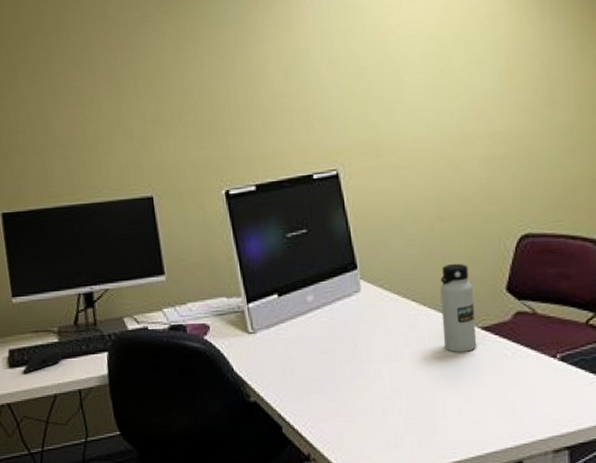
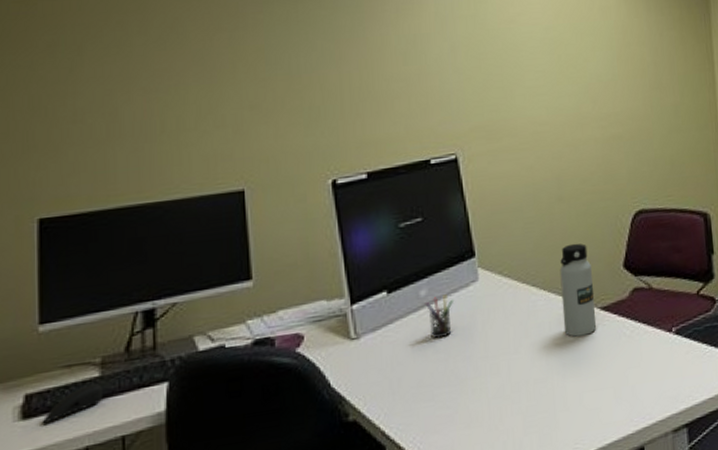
pen holder: none [312,301,339,341] -> present [425,294,454,339]

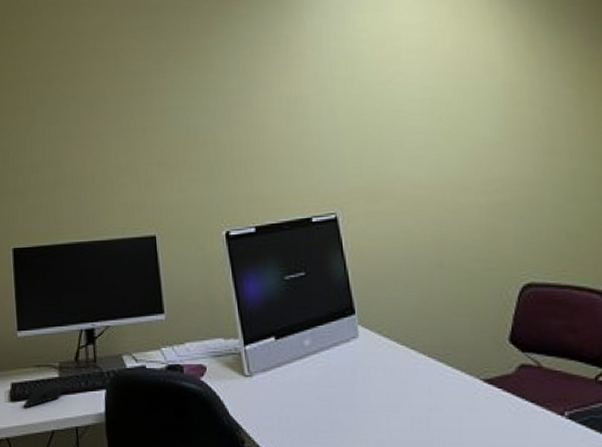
pen holder: present [425,294,454,339] -> none [309,346,336,387]
water bottle: present [559,243,597,337] -> none [440,311,480,405]

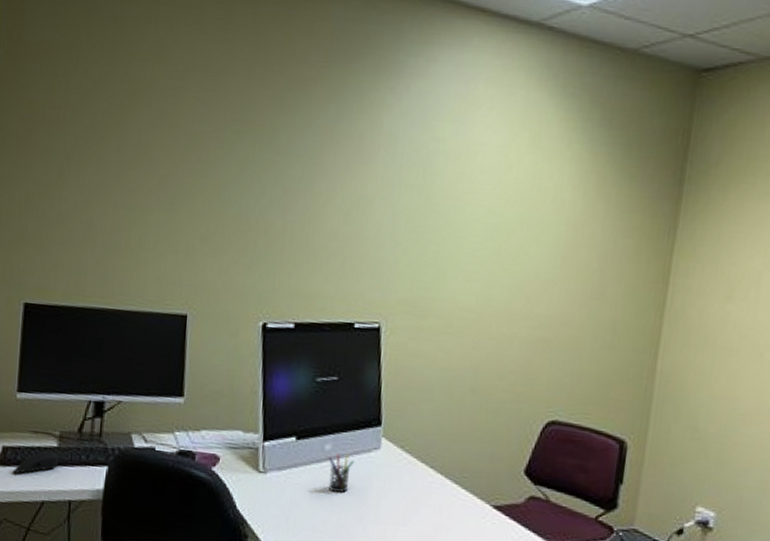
pen holder: none [309,346,336,387] -> present [328,453,355,493]

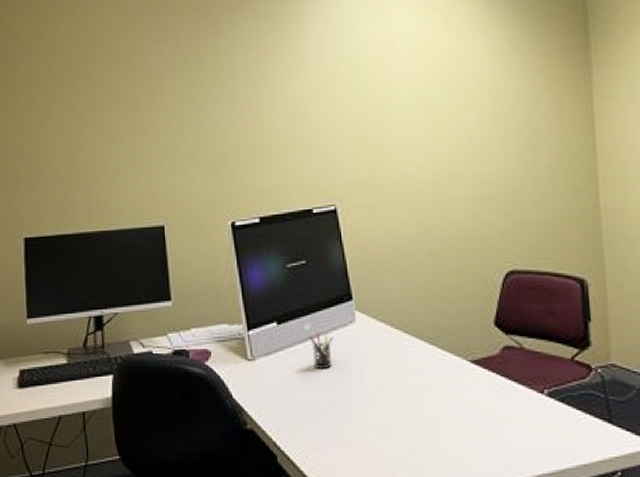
computer mouse: present [12,451,58,474] -> none [31,368,69,394]

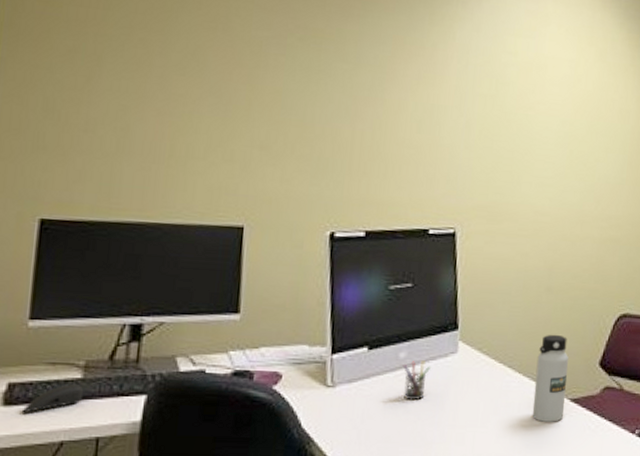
computer mouse: none [31,368,69,394] -> present [21,383,83,413]
water bottle: none [431,297,467,385] -> present [532,334,568,422]

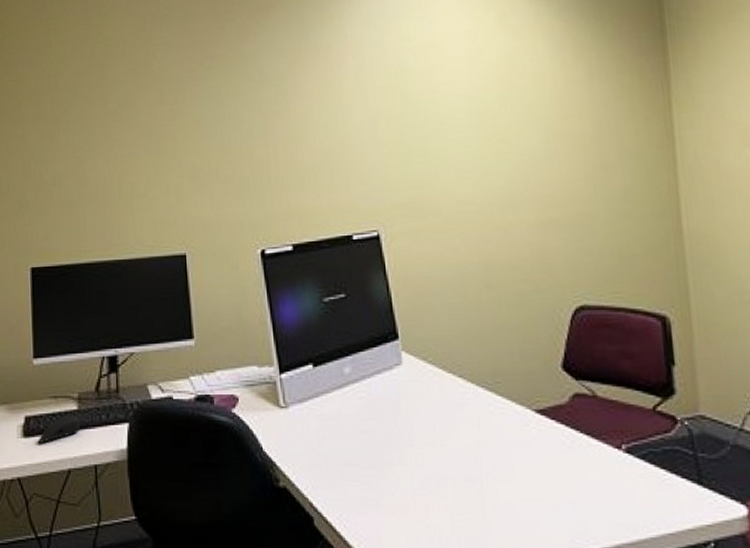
pen holder: present [402,360,432,401] -> none [349,374,378,419]
water bottle: present [532,334,568,422] -> none [488,336,531,438]

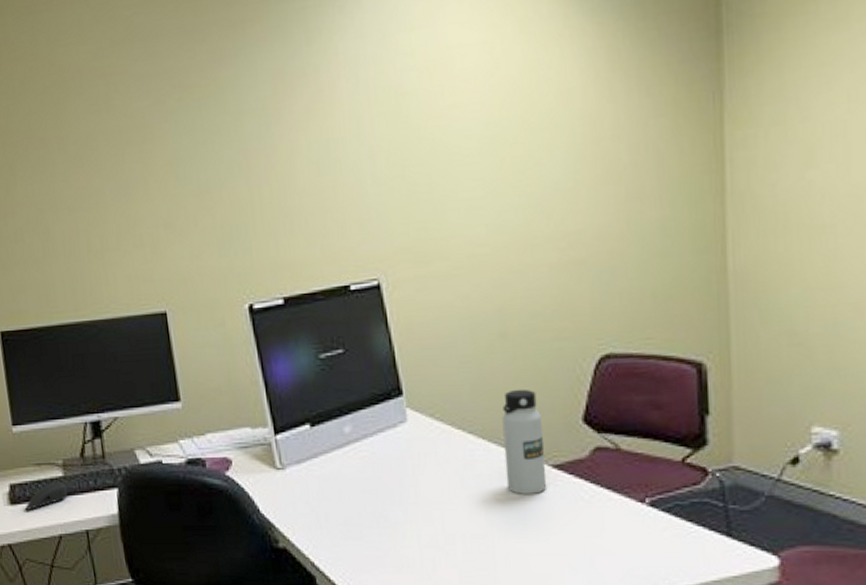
water bottle: none [488,336,531,438] -> present [502,389,547,494]

